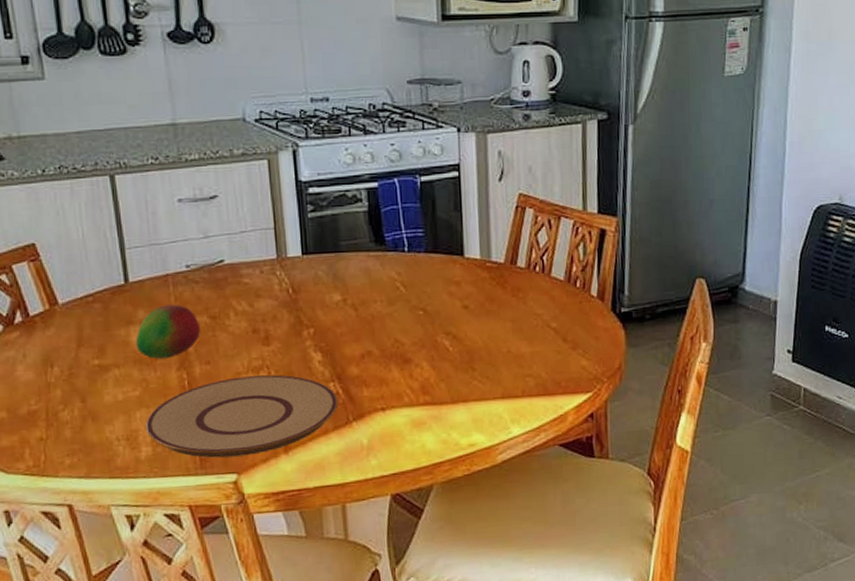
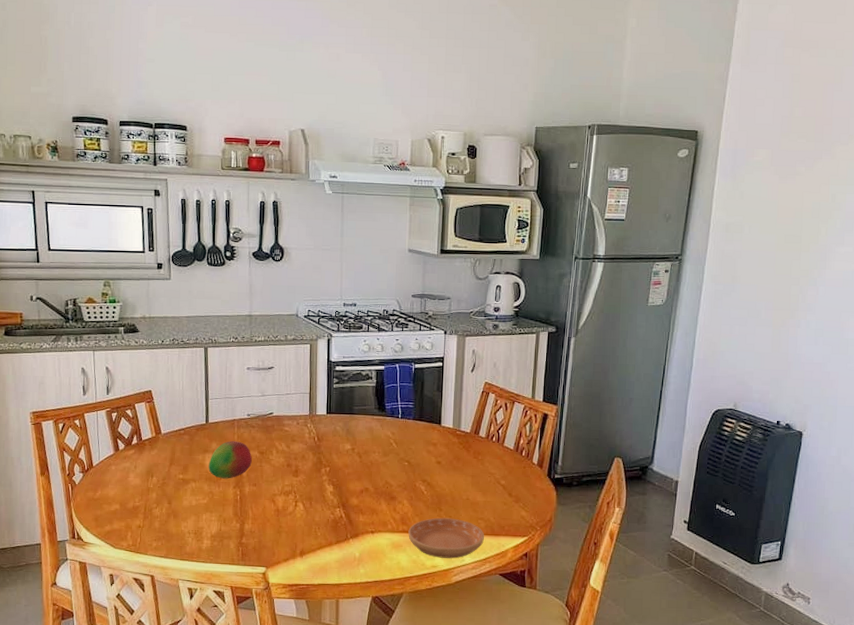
plate: present [146,374,339,458] -> none [209,497,341,555]
saucer: none [432,379,535,433] -> present [408,517,484,558]

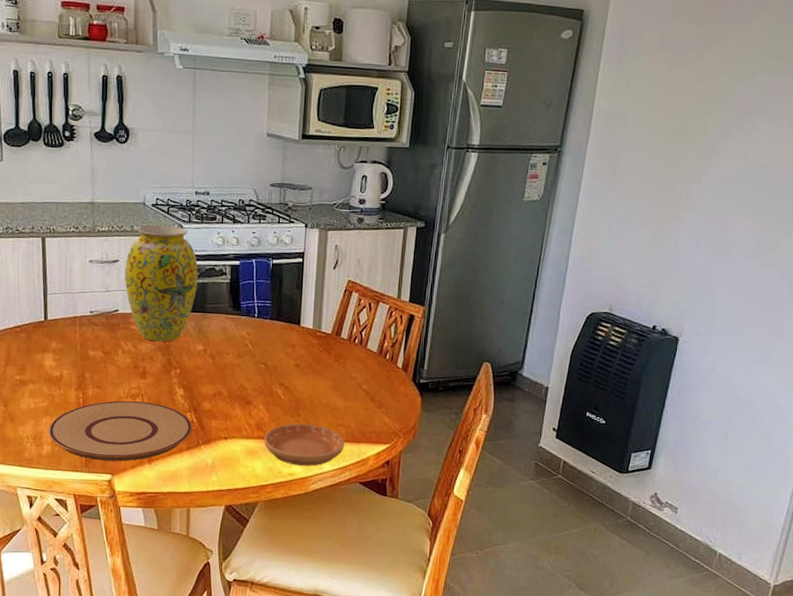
fruit: present [208,441,252,479] -> none [48,340,96,381]
plate: none [209,497,341,555] -> present [49,400,193,462]
vase: none [279,334,346,442] -> present [125,225,198,342]

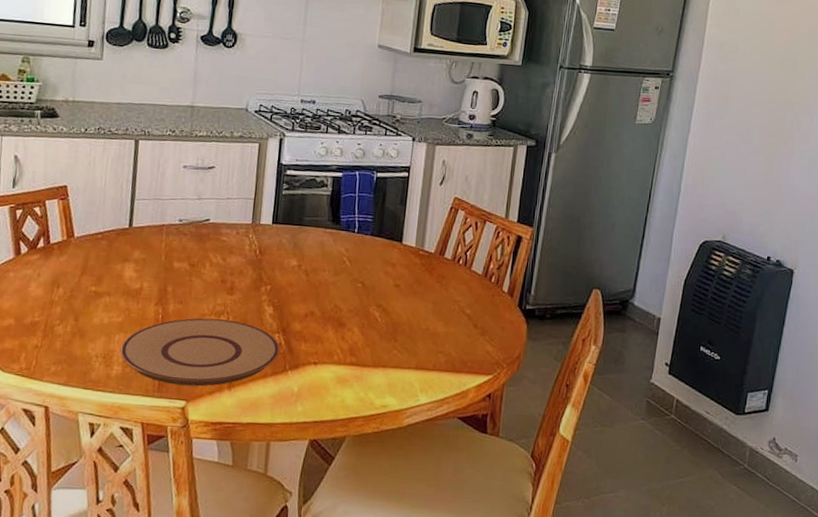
vase: present [125,225,198,342] -> none [219,131,298,255]
saucer: present [264,423,344,466] -> none [356,349,444,398]

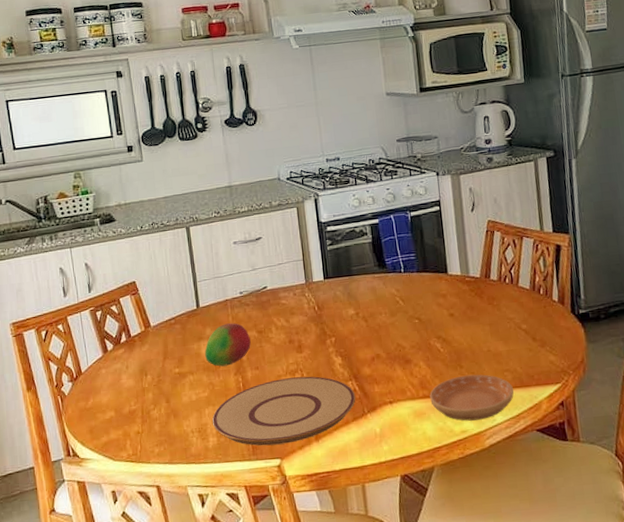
fruit: none [127,249,181,294] -> present [205,323,251,367]
saucer: none [356,349,444,398] -> present [430,374,514,421]

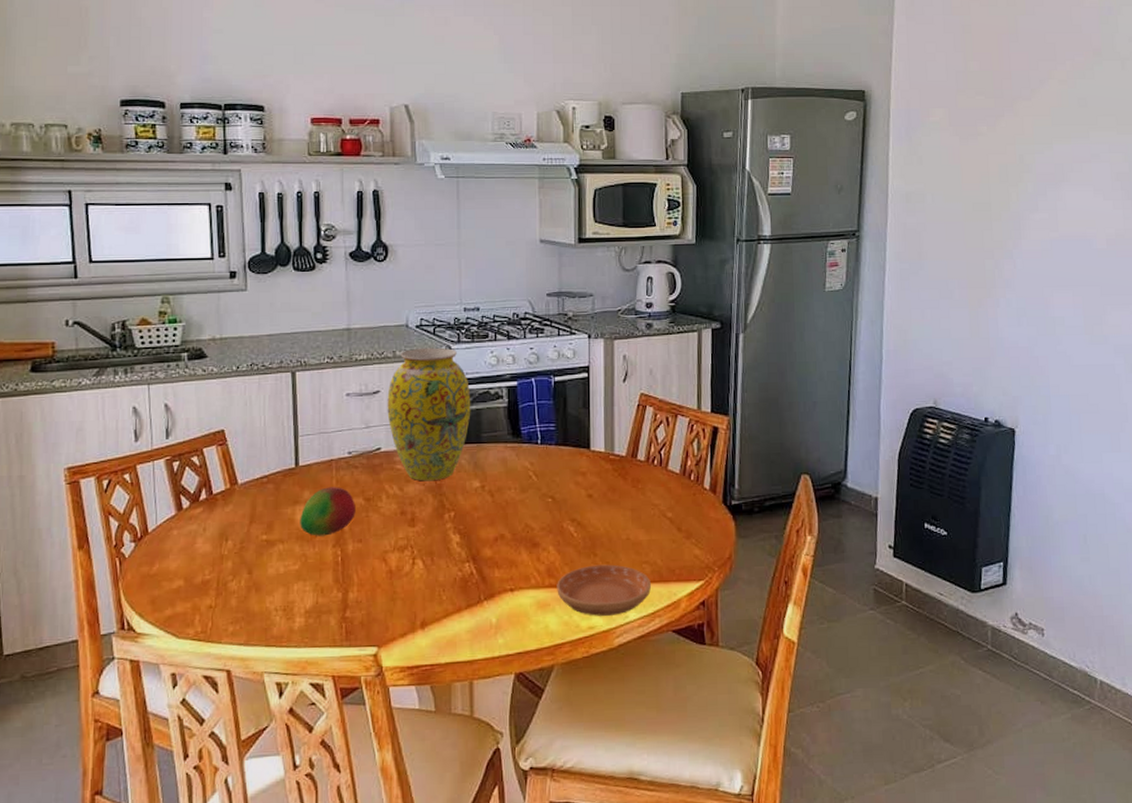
plate: present [212,376,356,446] -> none [302,554,472,631]
vase: none [268,195,341,313] -> present [387,347,471,481]

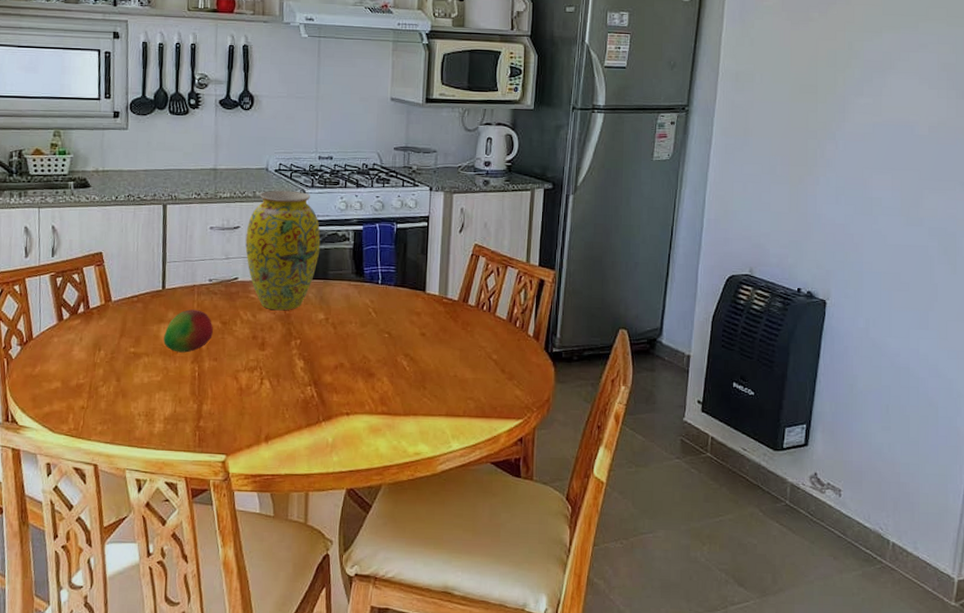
saucer: present [557,564,651,616] -> none [388,397,474,444]

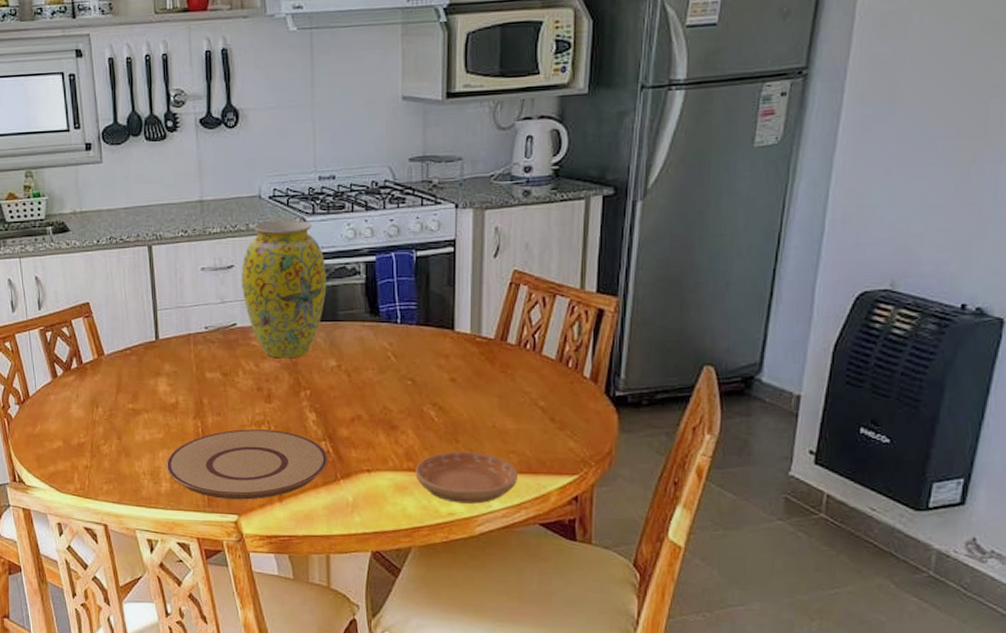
plate: none [162,374,313,441] -> present [167,429,329,500]
fruit: present [163,309,213,353] -> none [162,361,214,408]
saucer: none [388,397,474,444] -> present [415,451,517,504]

